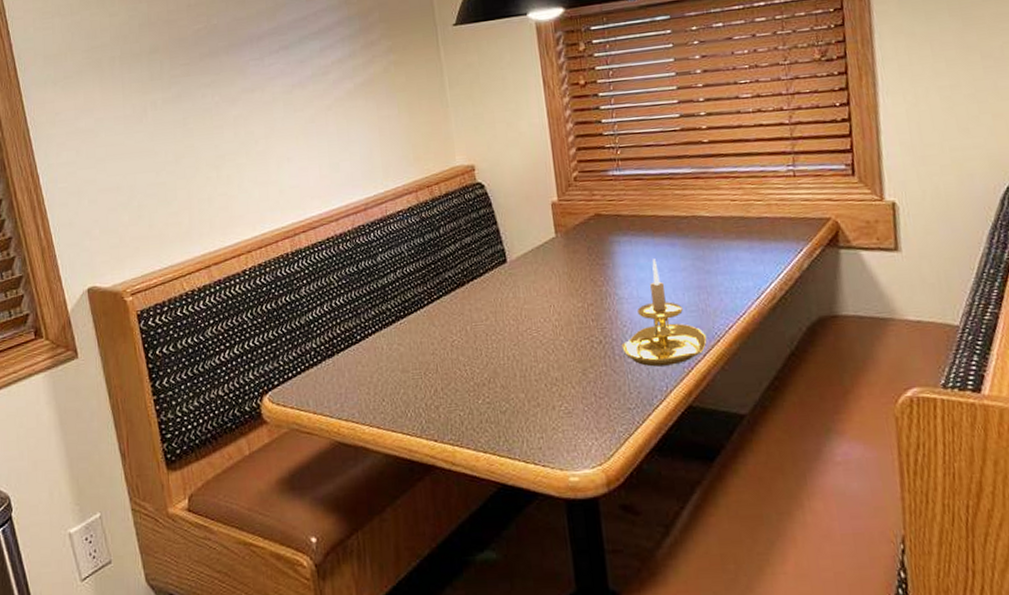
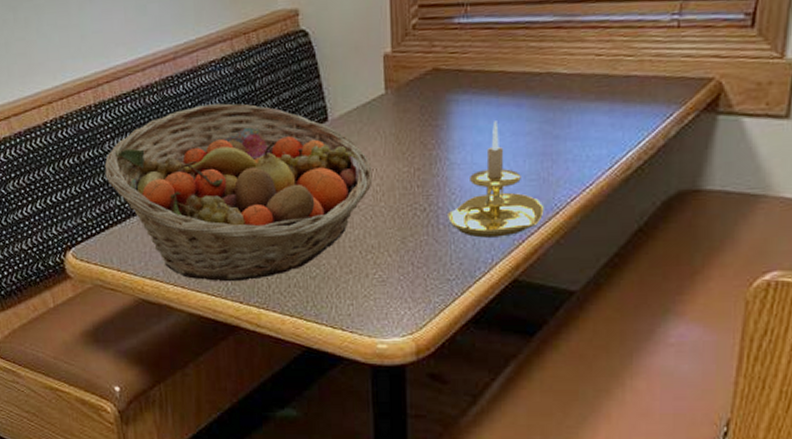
fruit basket: none [301,248,552,420] -> present [104,103,373,282]

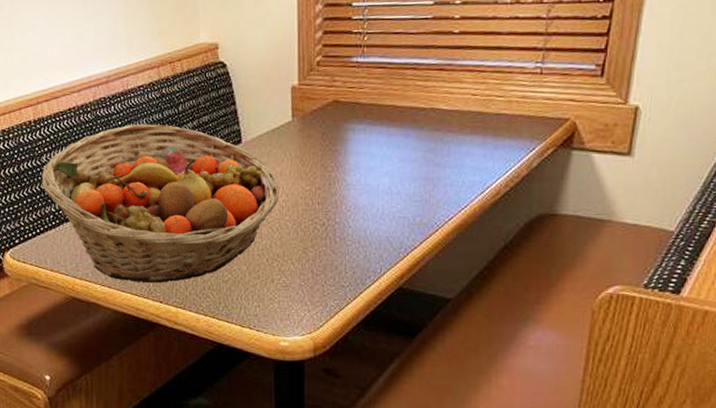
candle holder: present [446,121,545,238] -> none [342,148,426,250]

